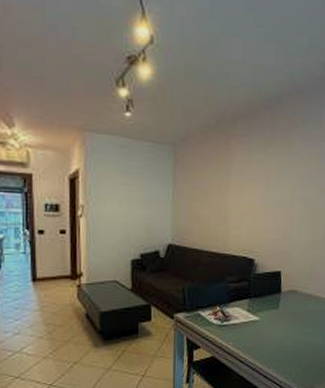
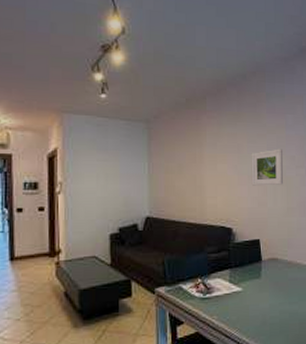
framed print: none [278,179,313,218] -> present [251,149,283,186]

